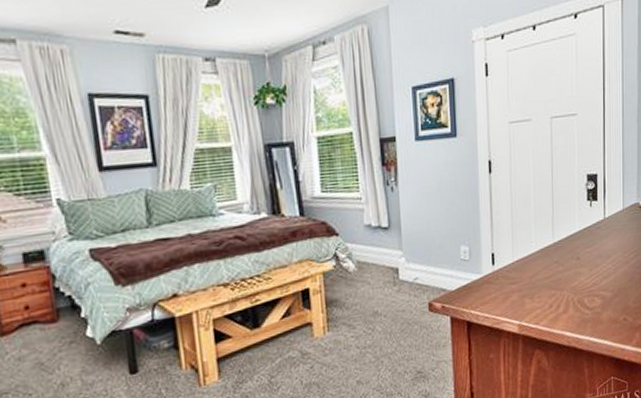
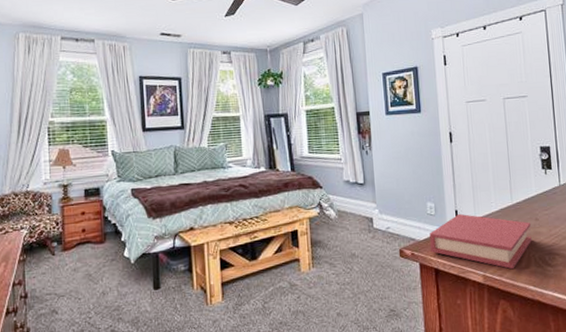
book: none [462,256,571,316] -> present [429,213,532,270]

